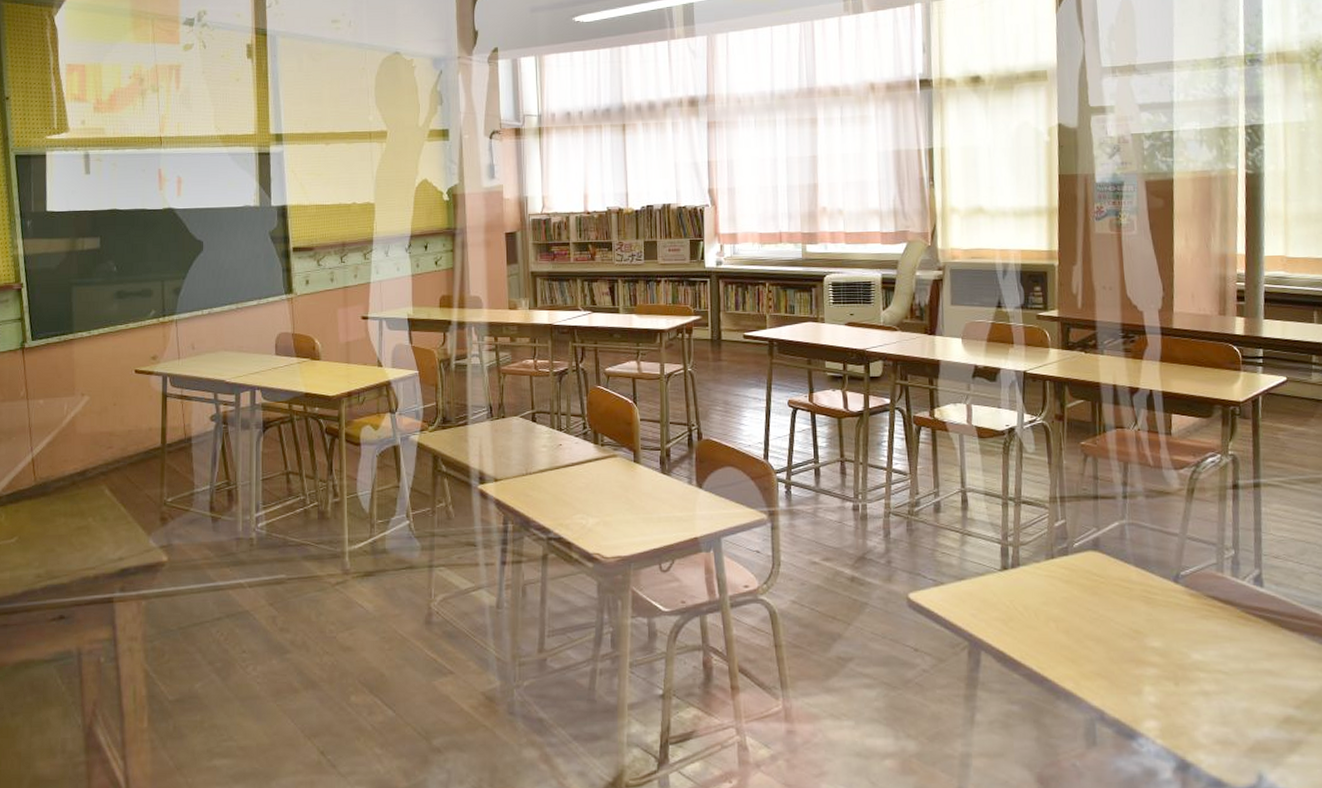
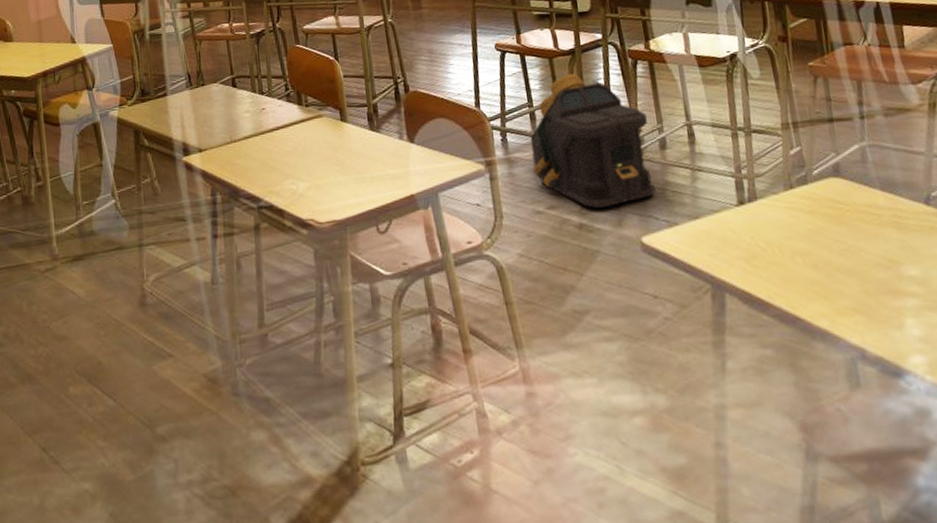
backpack: none [813,435,926,563] -> present [530,74,656,208]

